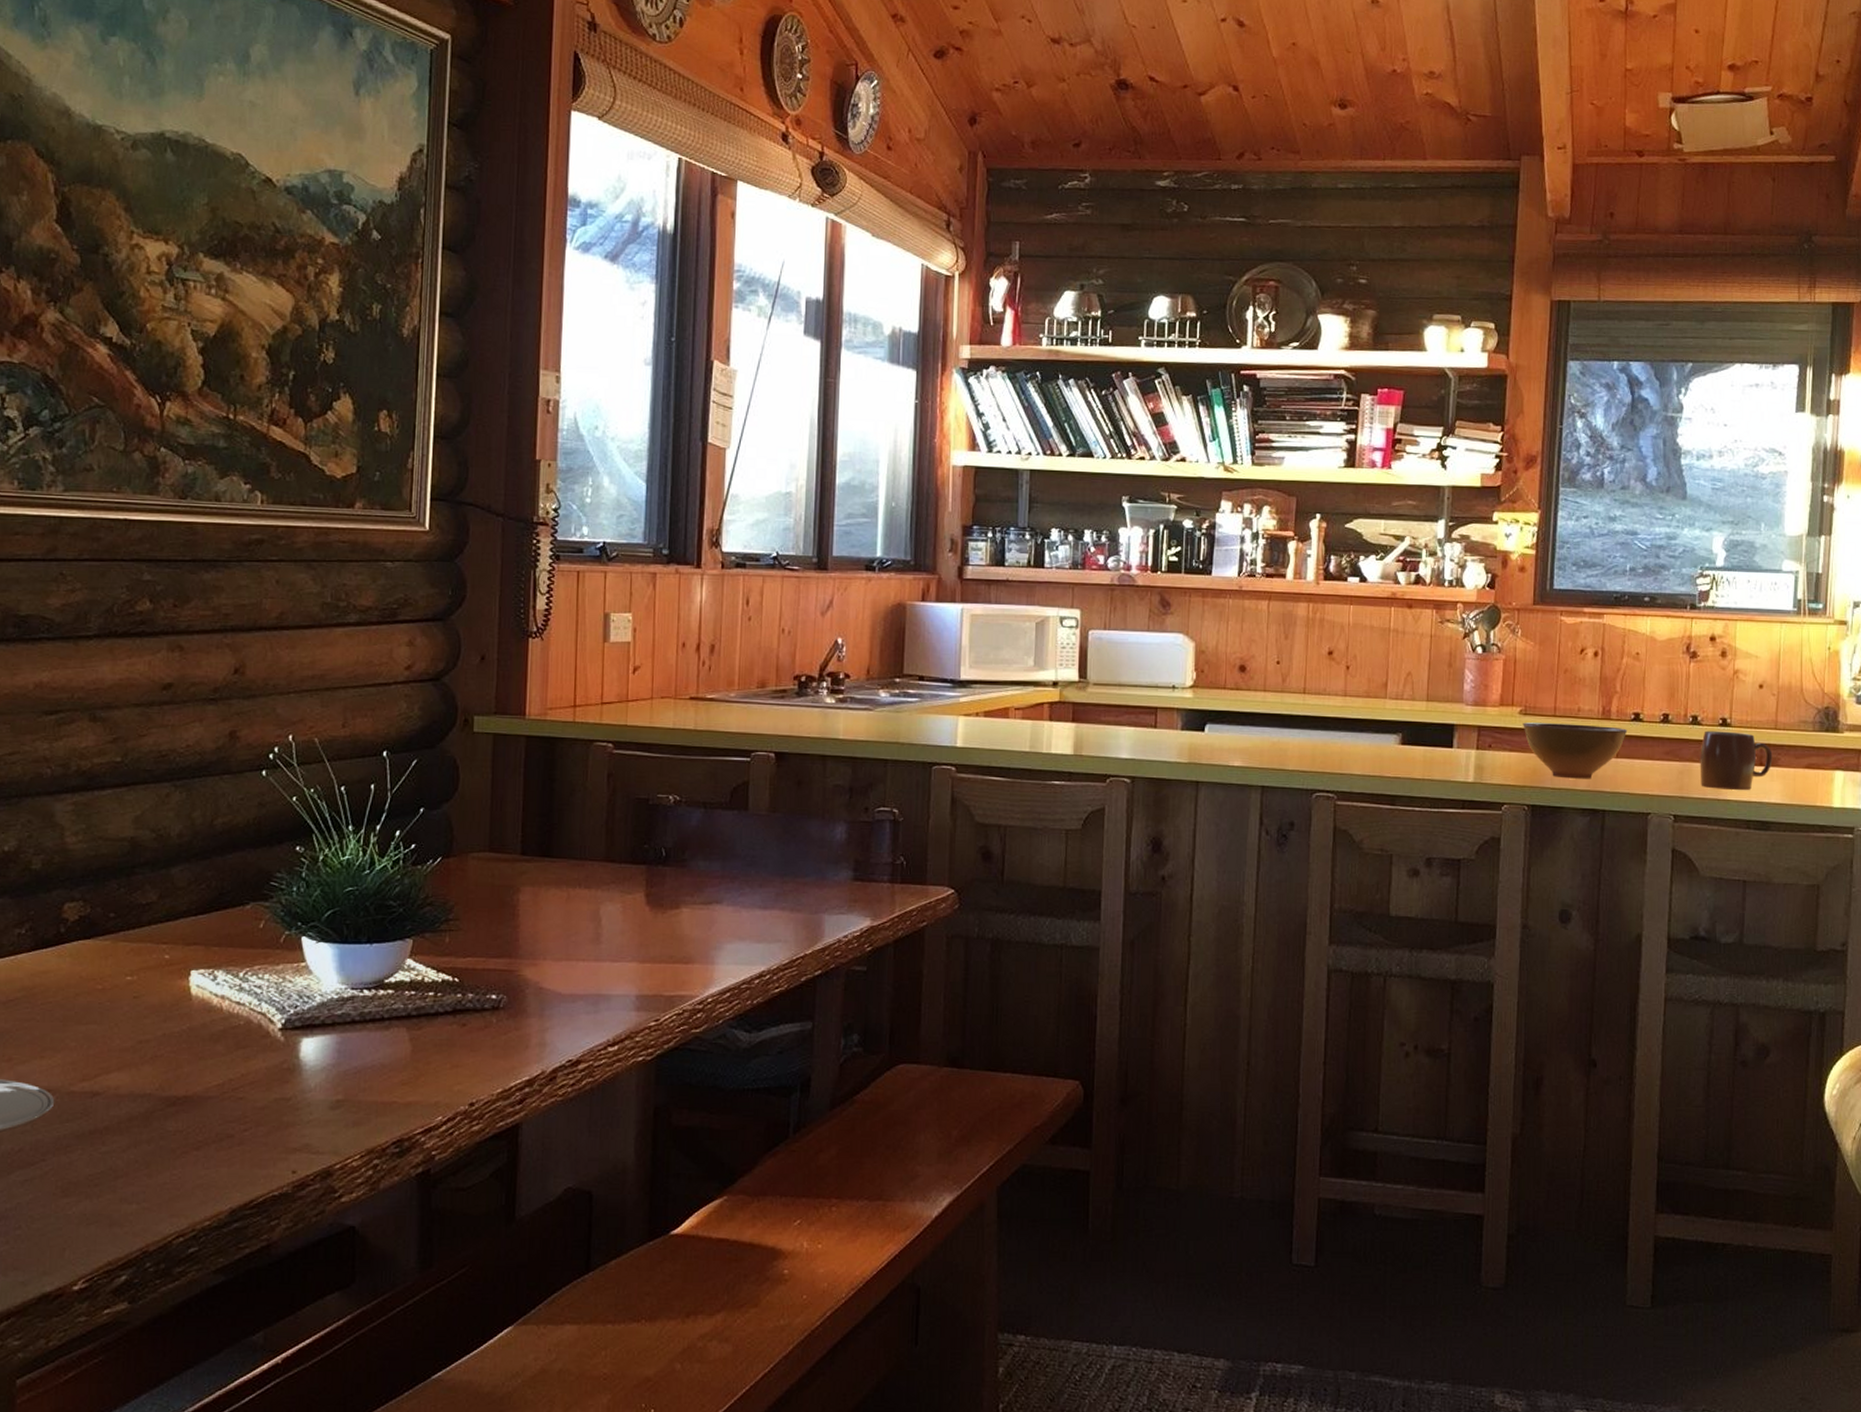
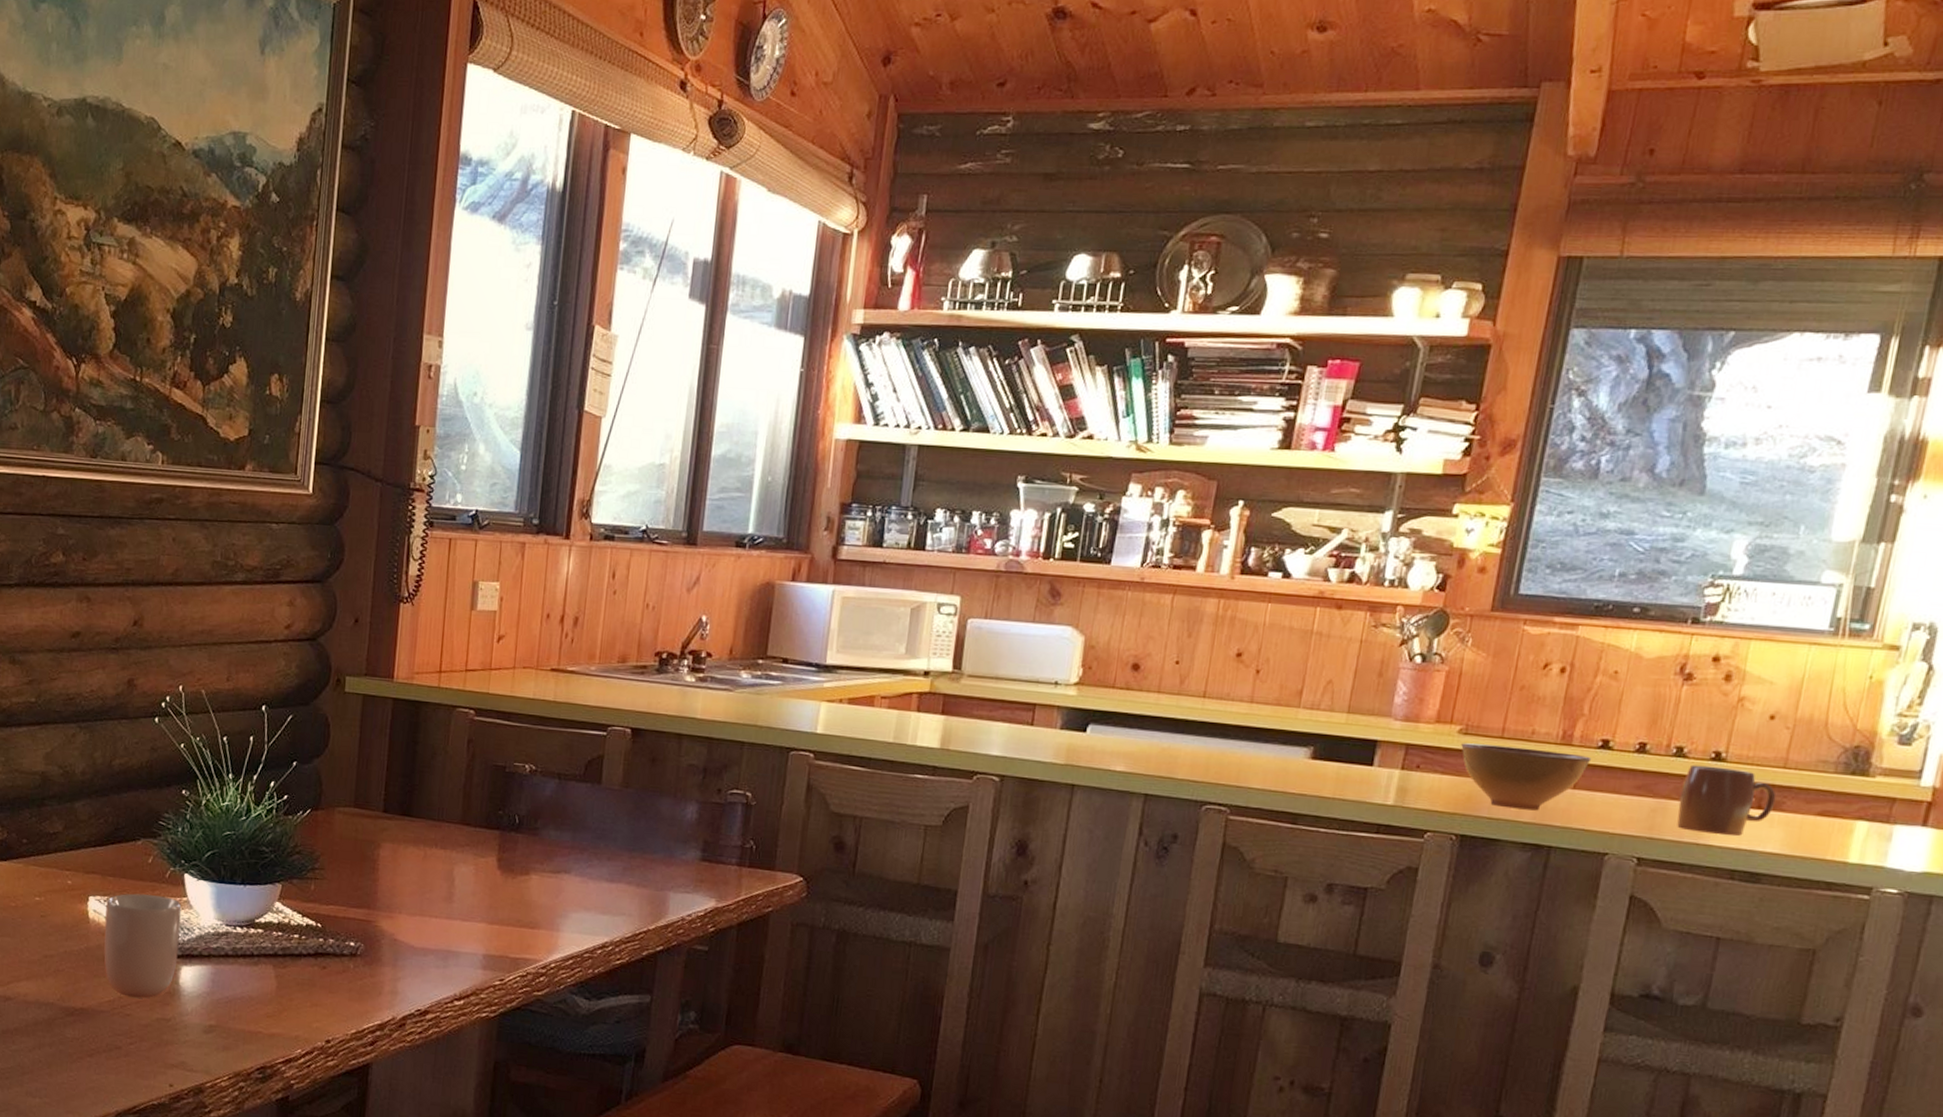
cup: none [209,963,300,1078] -> present [103,893,182,999]

